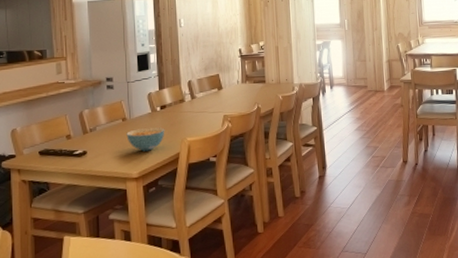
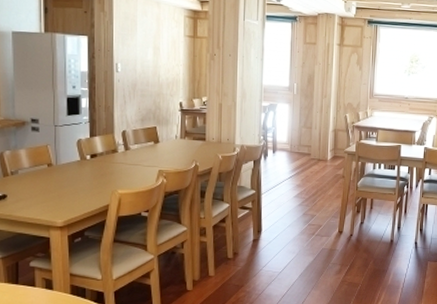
cereal bowl: present [126,127,165,152] -> none [52,176,95,200]

